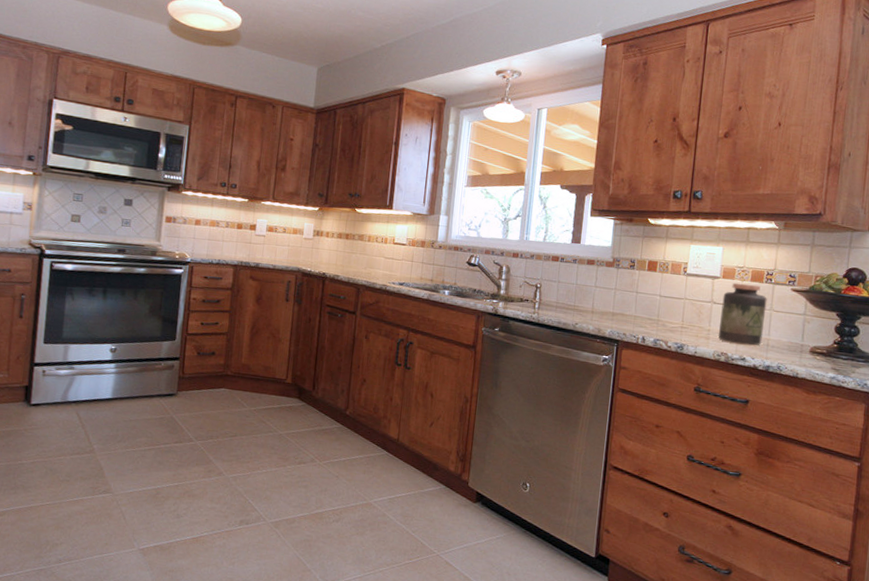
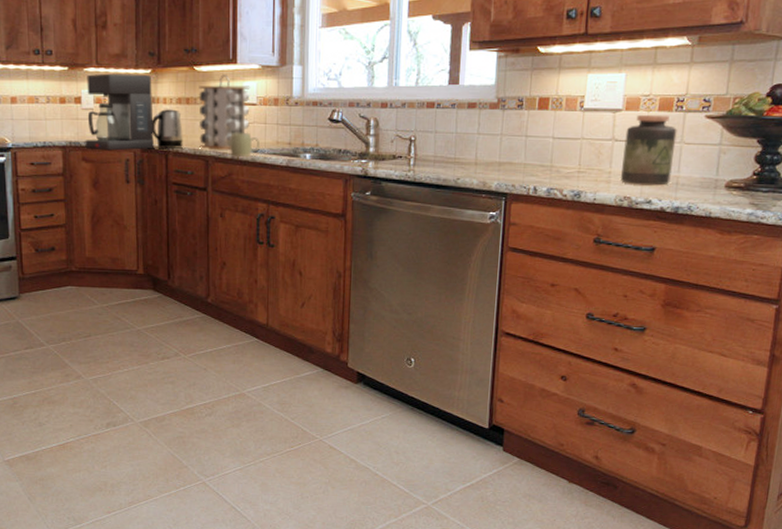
coffee maker: none [254,207,318,274] -> present [85,73,155,151]
kettle: none [313,241,341,276] -> present [152,109,183,149]
spice rack: none [353,217,402,282] -> present [199,74,250,151]
mug: none [379,267,406,290] -> present [229,132,260,159]

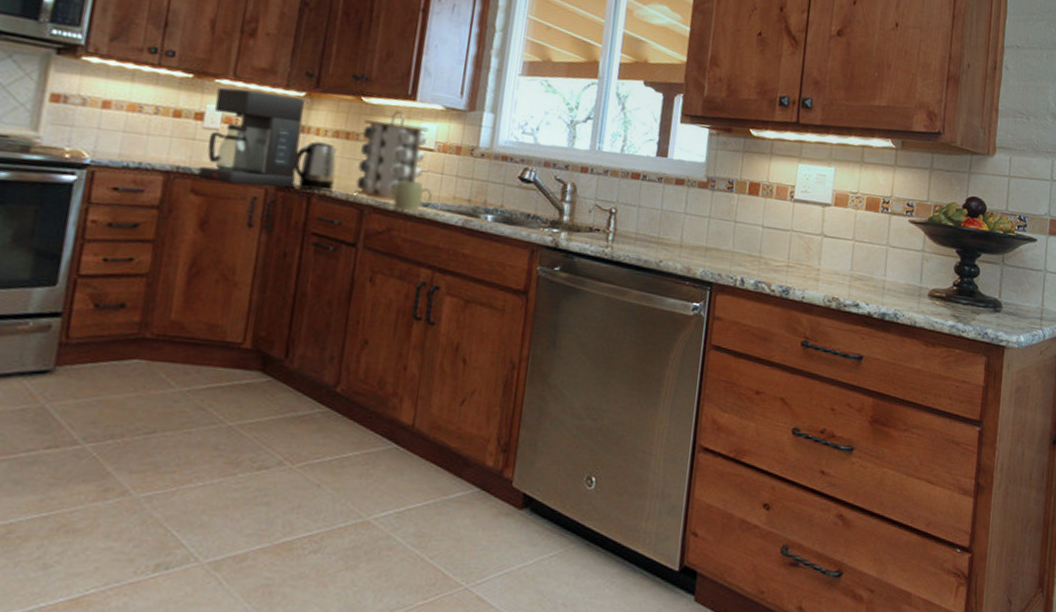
jar: present [620,114,677,186] -> none [828,212,883,289]

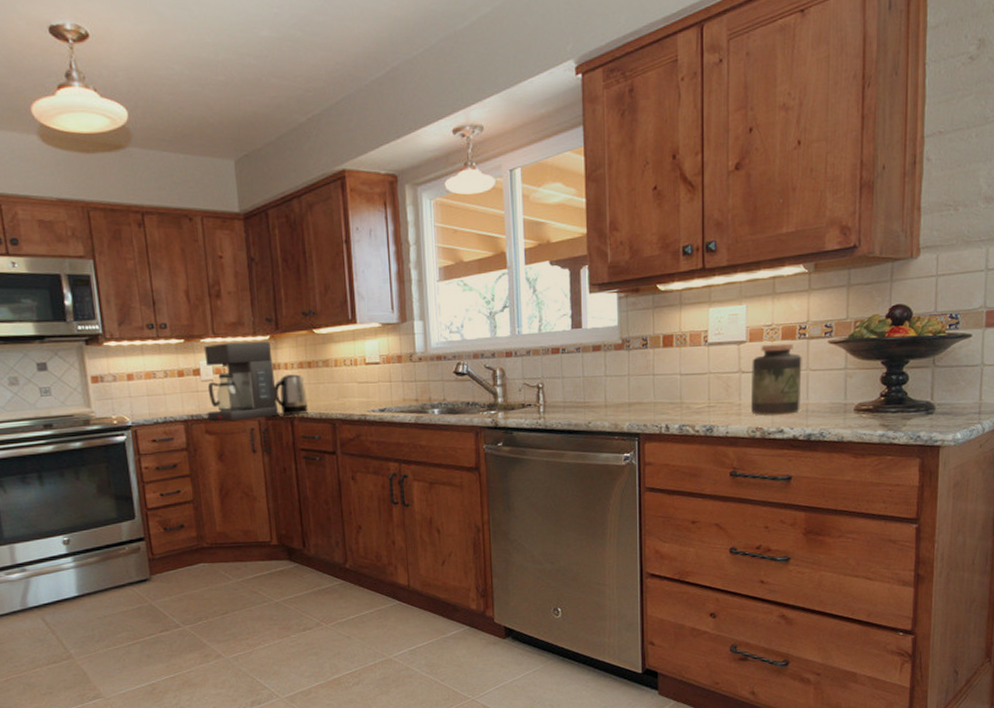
spice rack: present [354,110,429,201] -> none [319,335,375,413]
mug: present [392,180,433,212] -> none [355,391,386,420]
jar: none [828,212,883,289] -> present [750,343,802,415]

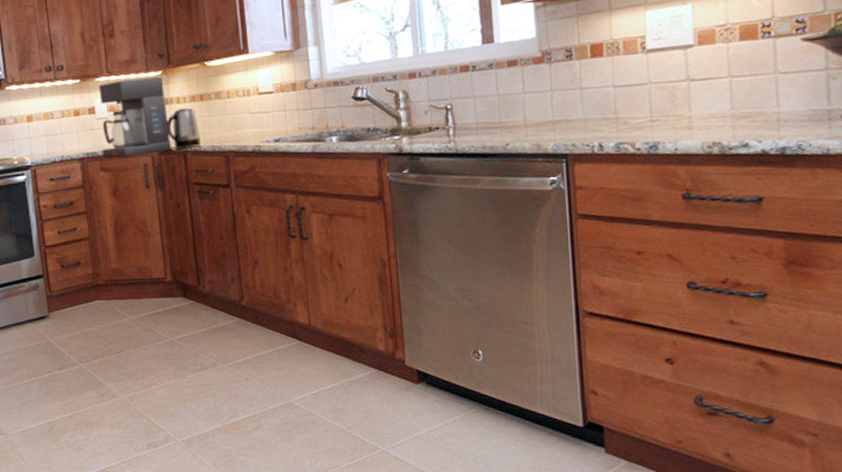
jar: present [750,343,802,415] -> none [702,43,769,128]

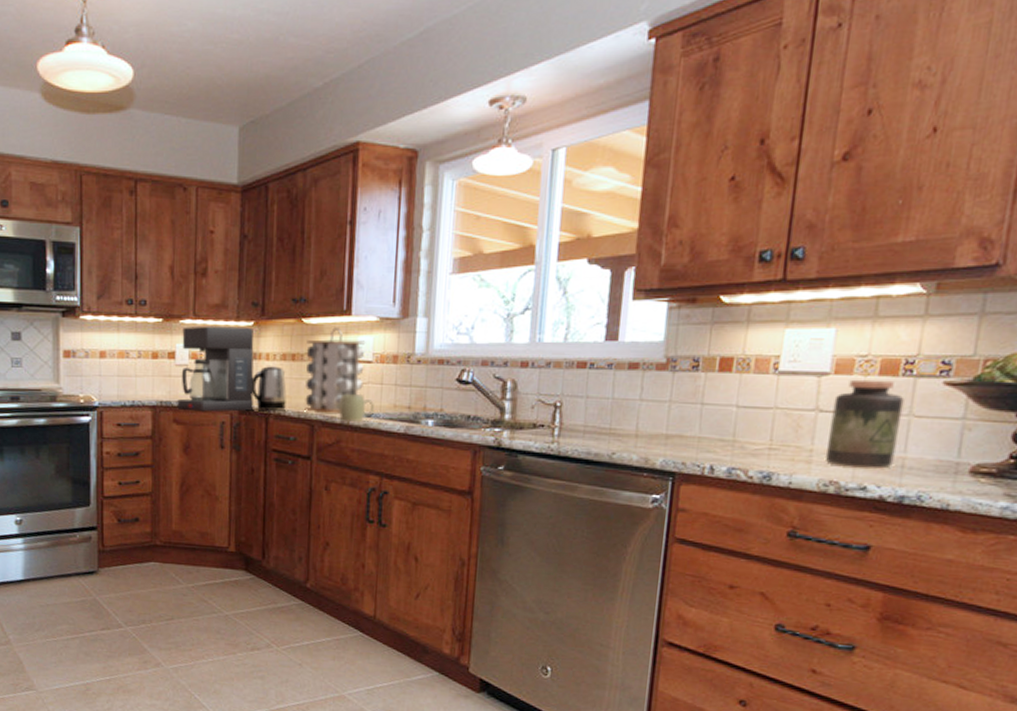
spice rack: none [211,66,269,145] -> present [304,327,366,415]
mug: none [248,121,281,151] -> present [338,393,374,424]
jar: none [702,43,769,128] -> present [824,379,904,469]

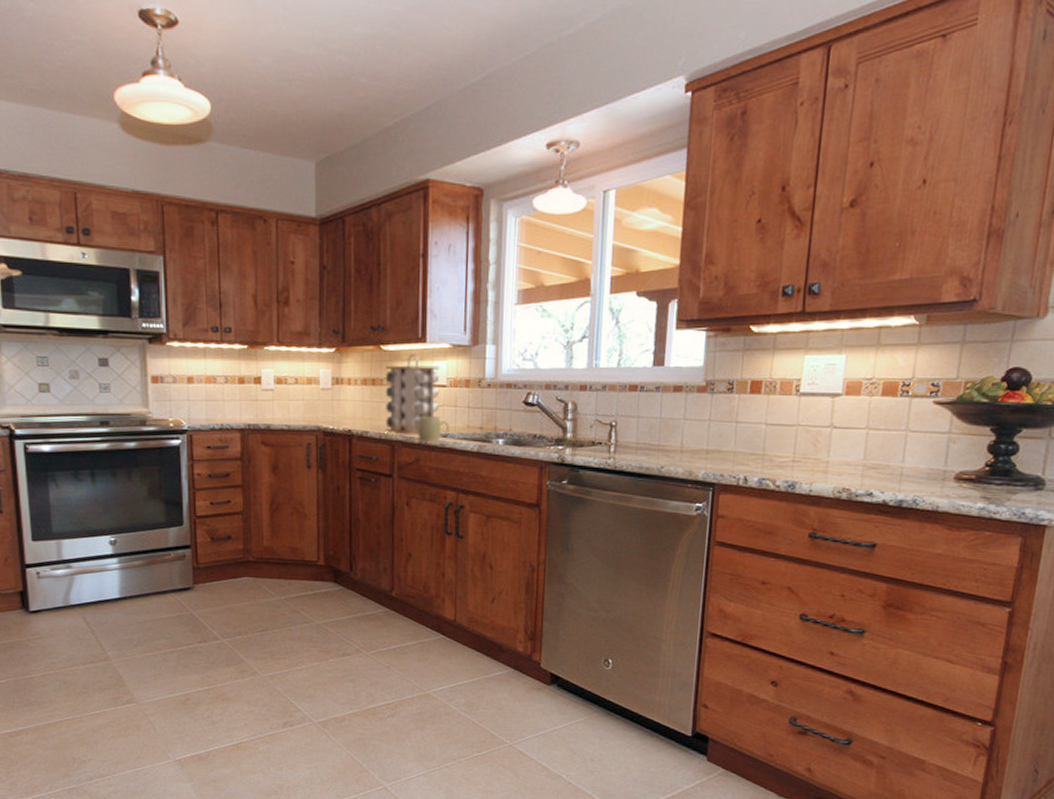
coffee maker: present [177,325,254,412] -> none [264,352,338,434]
kettle: present [252,366,287,411] -> none [336,390,368,432]
jar: present [824,379,904,469] -> none [838,399,902,477]

